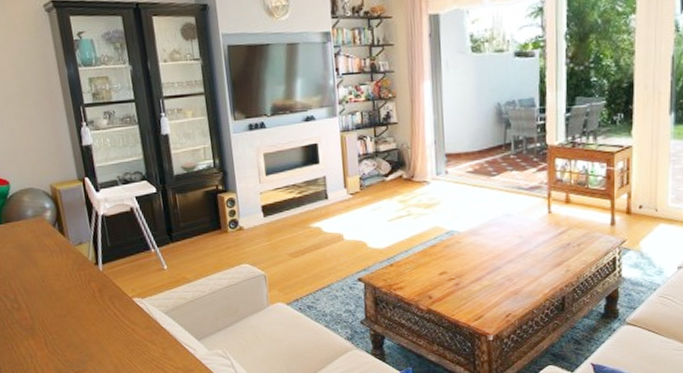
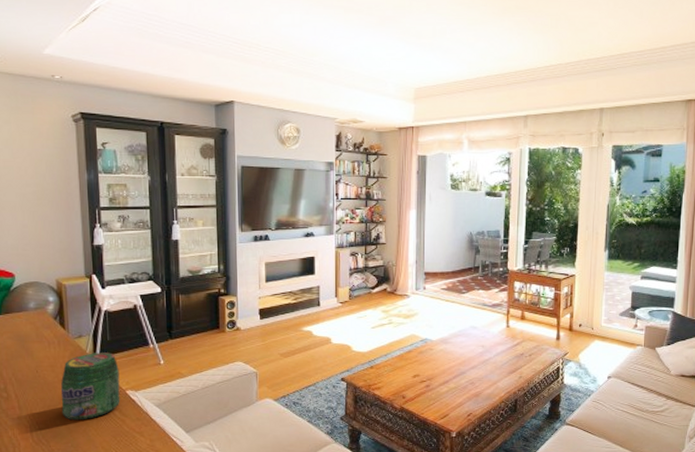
jar: none [67,259,128,330] -> present [60,353,121,421]

